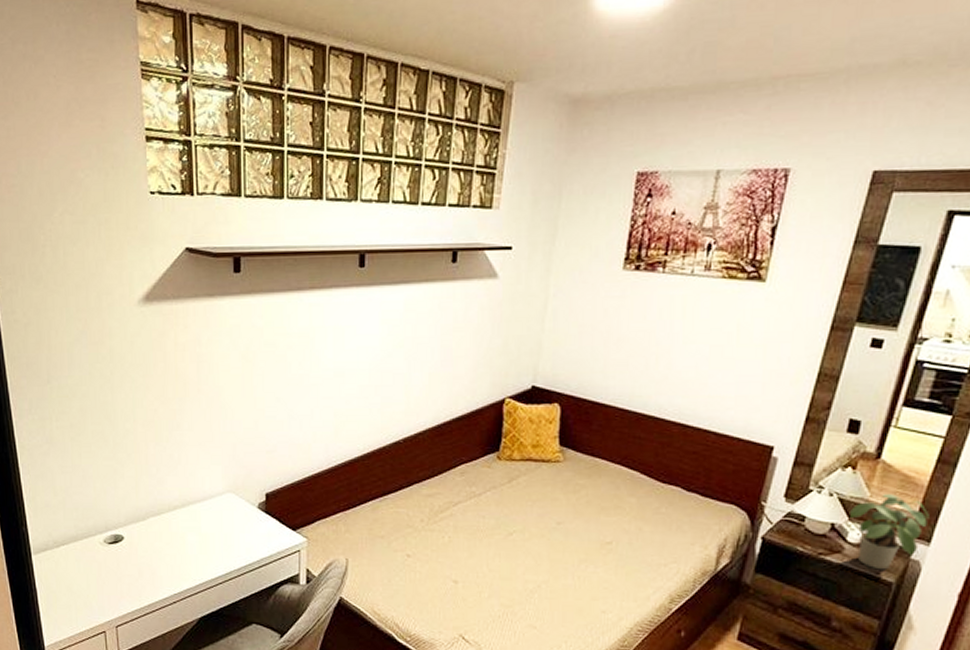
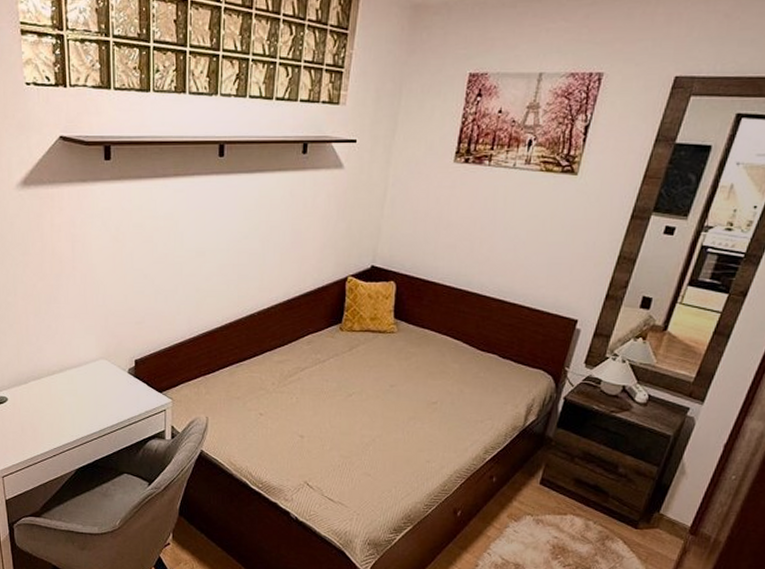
potted plant: present [850,494,929,570] -> none [639,361,705,425]

